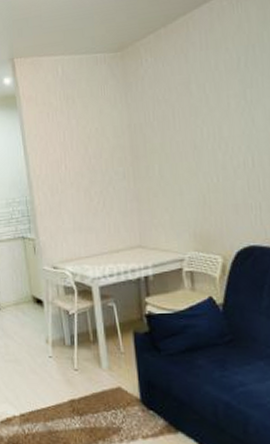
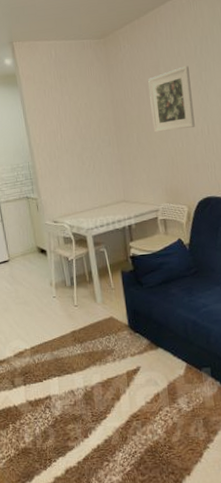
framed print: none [175,82,235,165] -> present [148,66,195,133]

